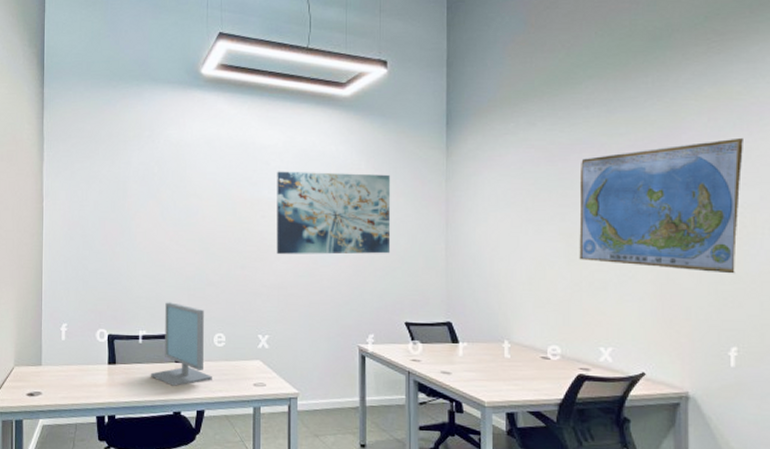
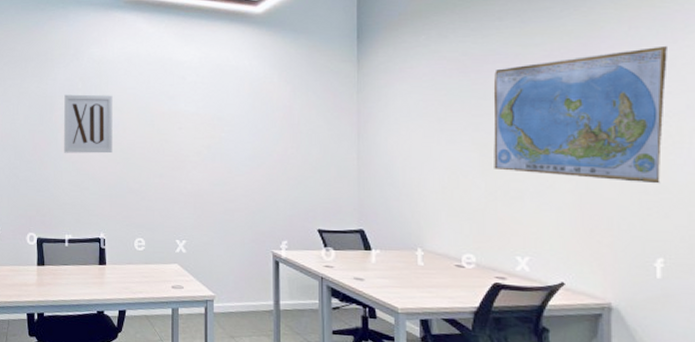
wall art: none [138,179,191,243] -> present [64,94,113,154]
computer monitor: present [151,302,212,386] -> none [76,208,133,287]
wall art: present [276,171,391,255] -> none [193,85,303,164]

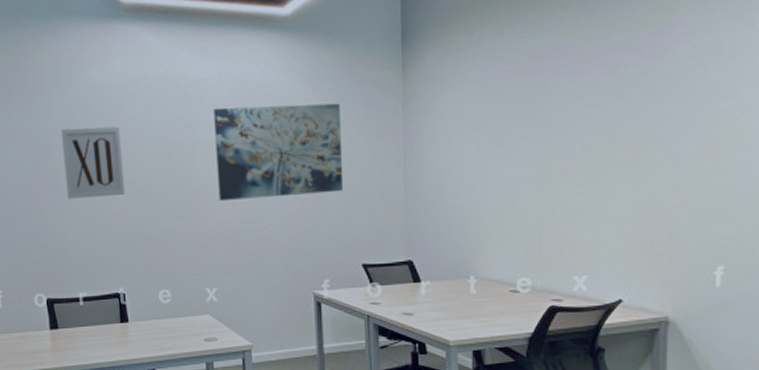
wall art: none [193,85,303,164] -> present [213,103,344,200]
world map: present [493,45,667,184] -> none [552,29,743,187]

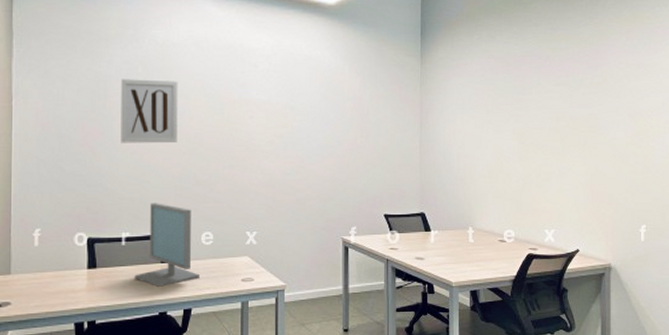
computer monitor: none [96,260,161,347] -> present [135,203,200,287]
wall art: present [213,103,344,200] -> none [264,73,372,153]

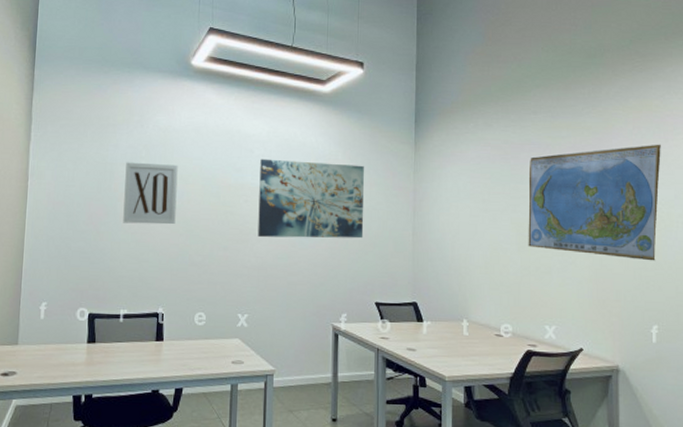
computer monitor: present [135,203,200,287] -> none [130,282,192,365]
wall art: none [264,73,372,153] -> present [257,159,364,239]
world map: none [529,54,651,165] -> present [528,144,661,261]

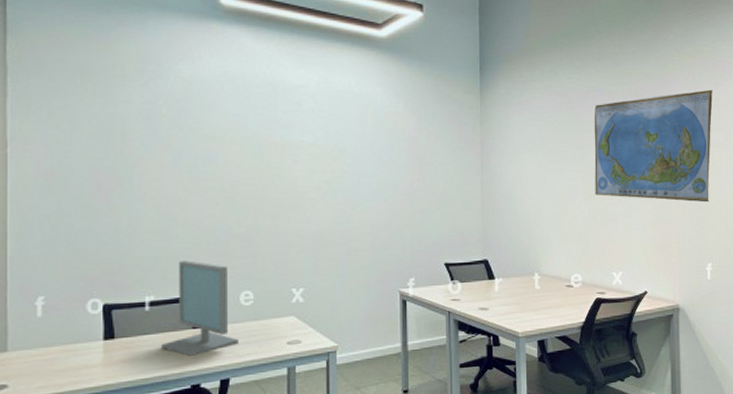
wall art: present [123,162,178,225] -> none [142,120,210,194]
computer monitor: none [130,282,192,365] -> present [162,260,238,356]
wall art: present [257,159,364,239] -> none [310,113,430,201]

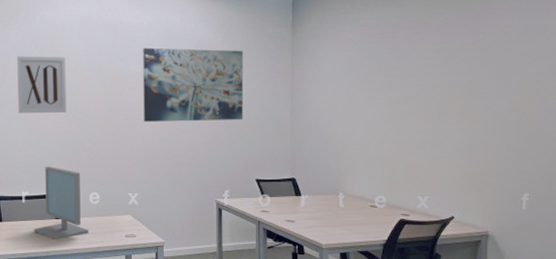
wall art: none [142,120,210,194] -> present [17,56,67,114]
wall art: none [310,113,430,201] -> present [143,47,244,122]
world map: present [594,89,713,202] -> none [403,16,541,133]

